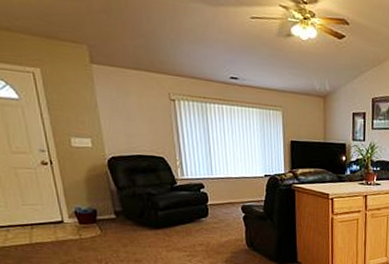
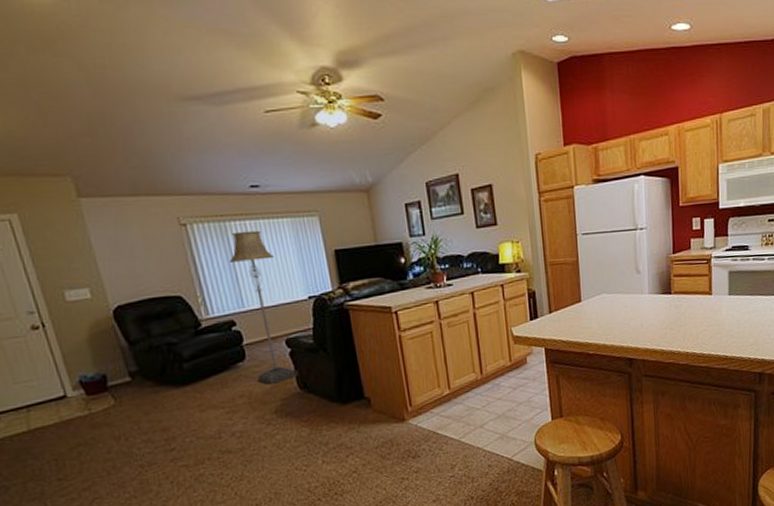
floor lamp: none [205,113,247,239] -> present [229,230,298,384]

